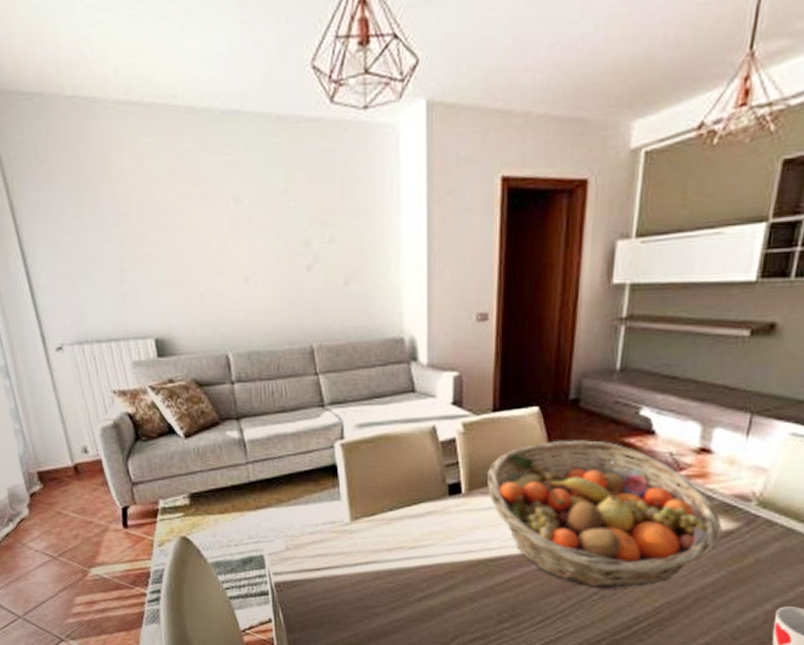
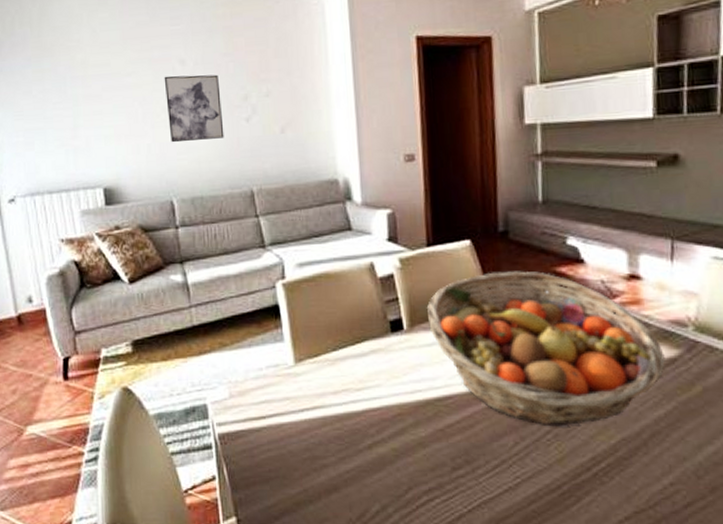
wall art: none [216,215,283,292] -> present [164,74,224,143]

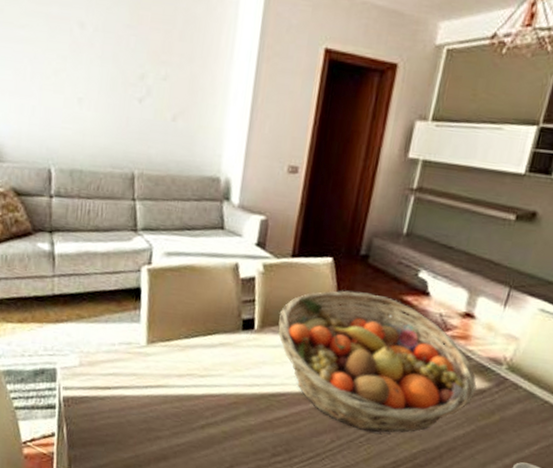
wall art: present [164,74,224,143] -> none [57,36,118,115]

